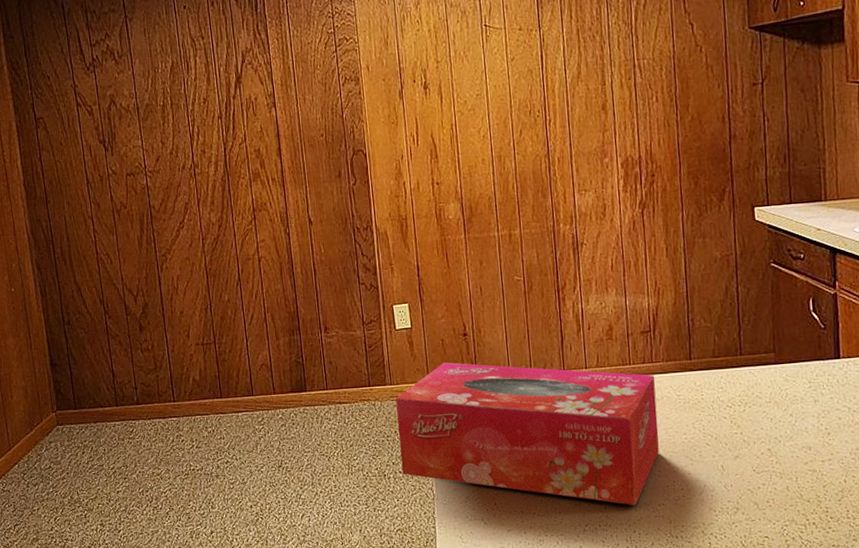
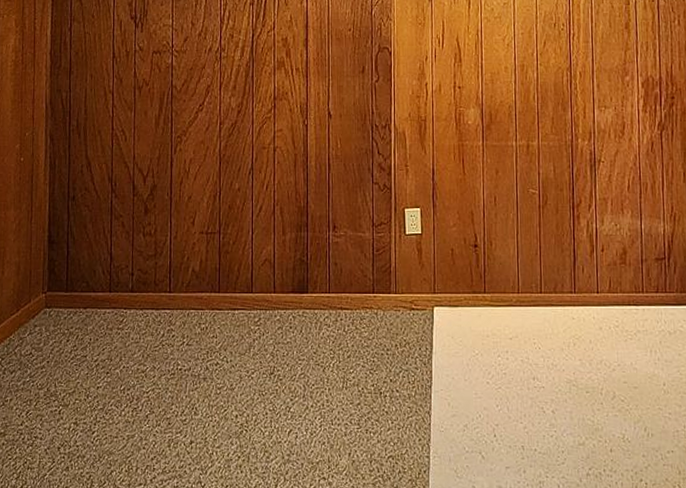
tissue box: present [395,362,659,505] -> none [399,273,670,450]

